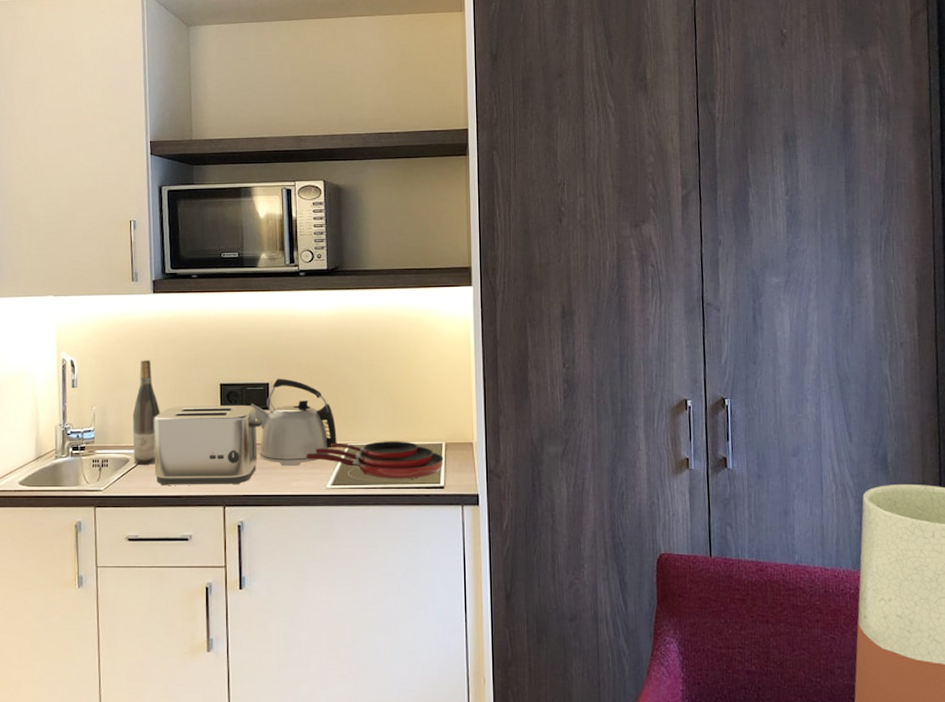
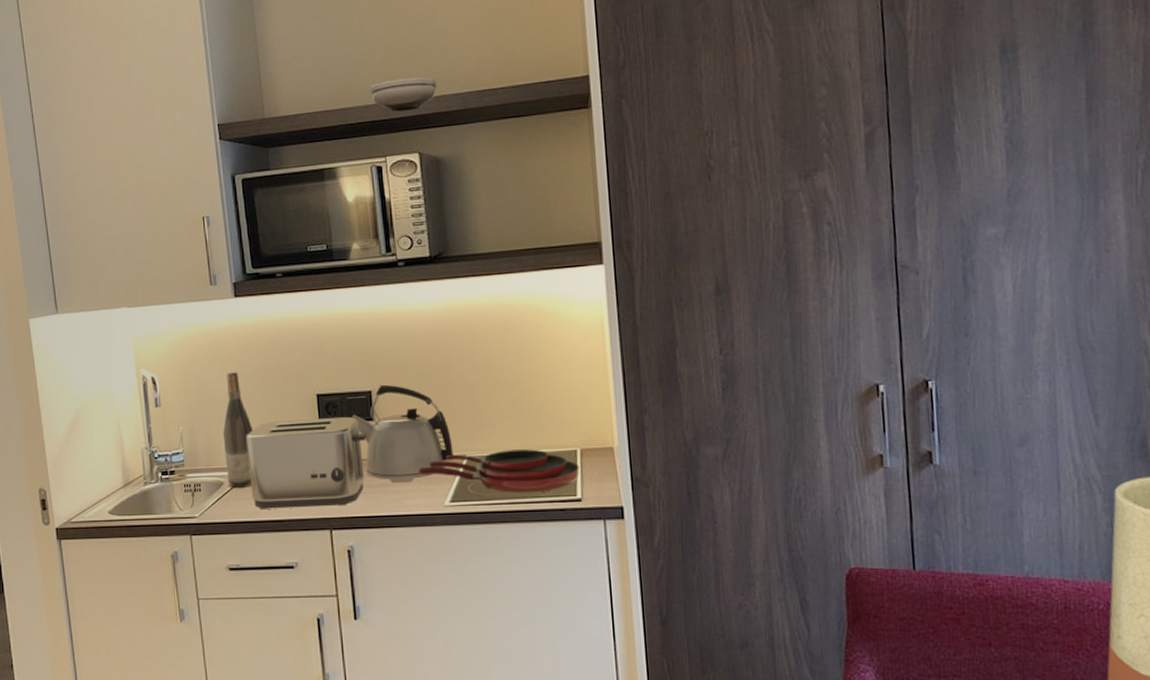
bowl: none [286,117,342,144] -> present [370,77,437,112]

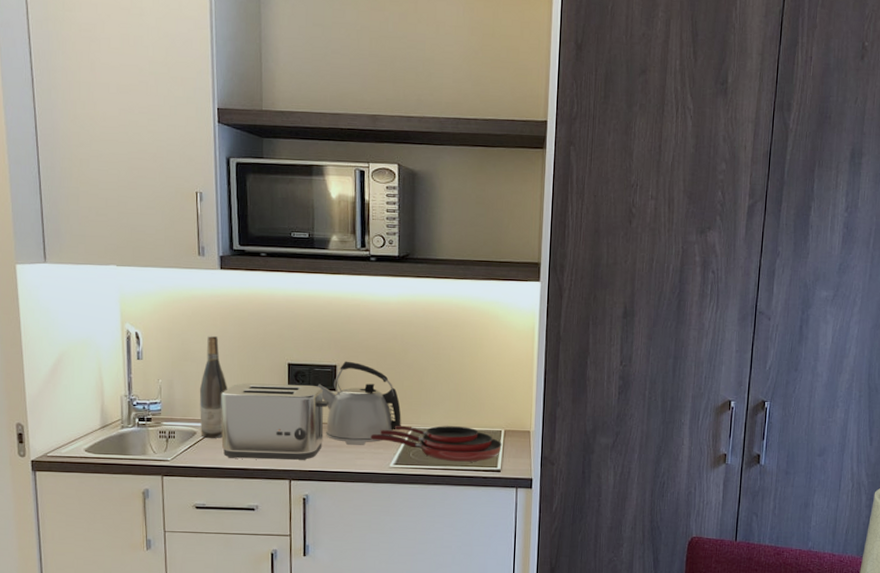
bowl: present [370,77,437,112] -> none [361,95,420,126]

